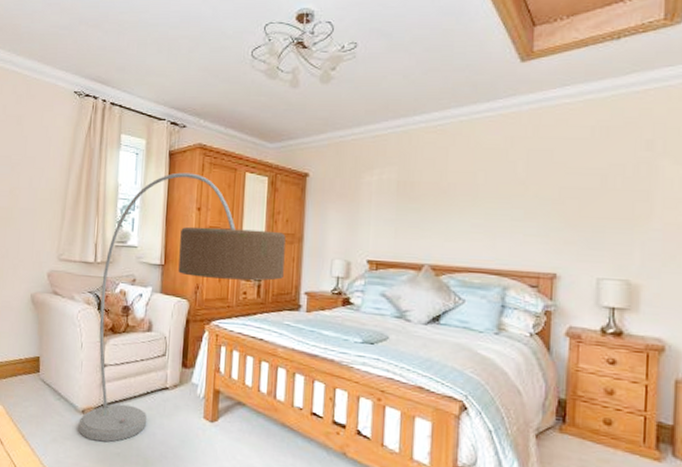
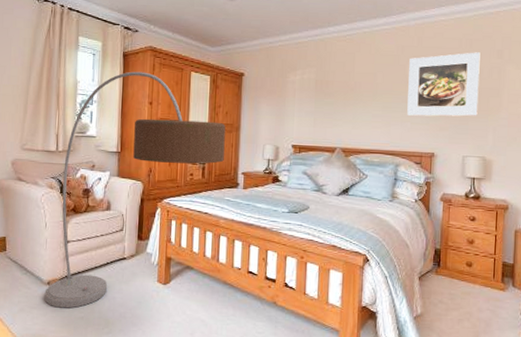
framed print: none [518,143,621,227] -> present [407,52,480,117]

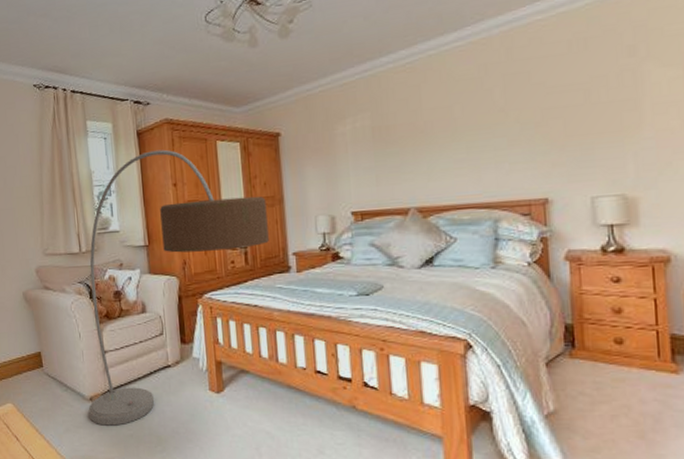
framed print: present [407,52,480,117] -> none [497,53,607,155]

